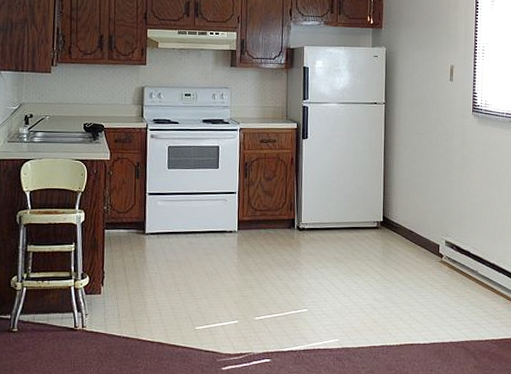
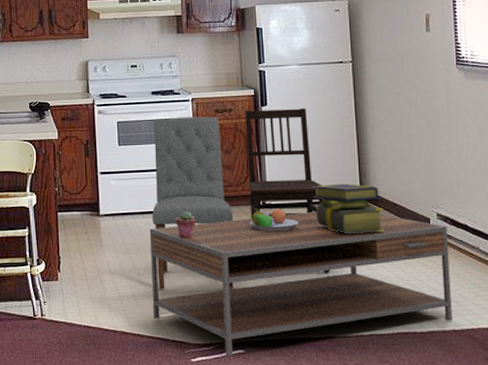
coffee table: none [189,235,453,365] -> present [149,211,452,356]
dining chair: none [195,145,270,304] -> present [152,117,234,289]
potted succulent: none [216,232,236,258] -> present [175,211,196,239]
fruit bowl: none [283,231,327,253] -> present [249,207,298,232]
dining chair: none [285,142,352,291] -> present [245,108,331,273]
stack of books: none [342,212,401,257] -> present [313,183,385,234]

